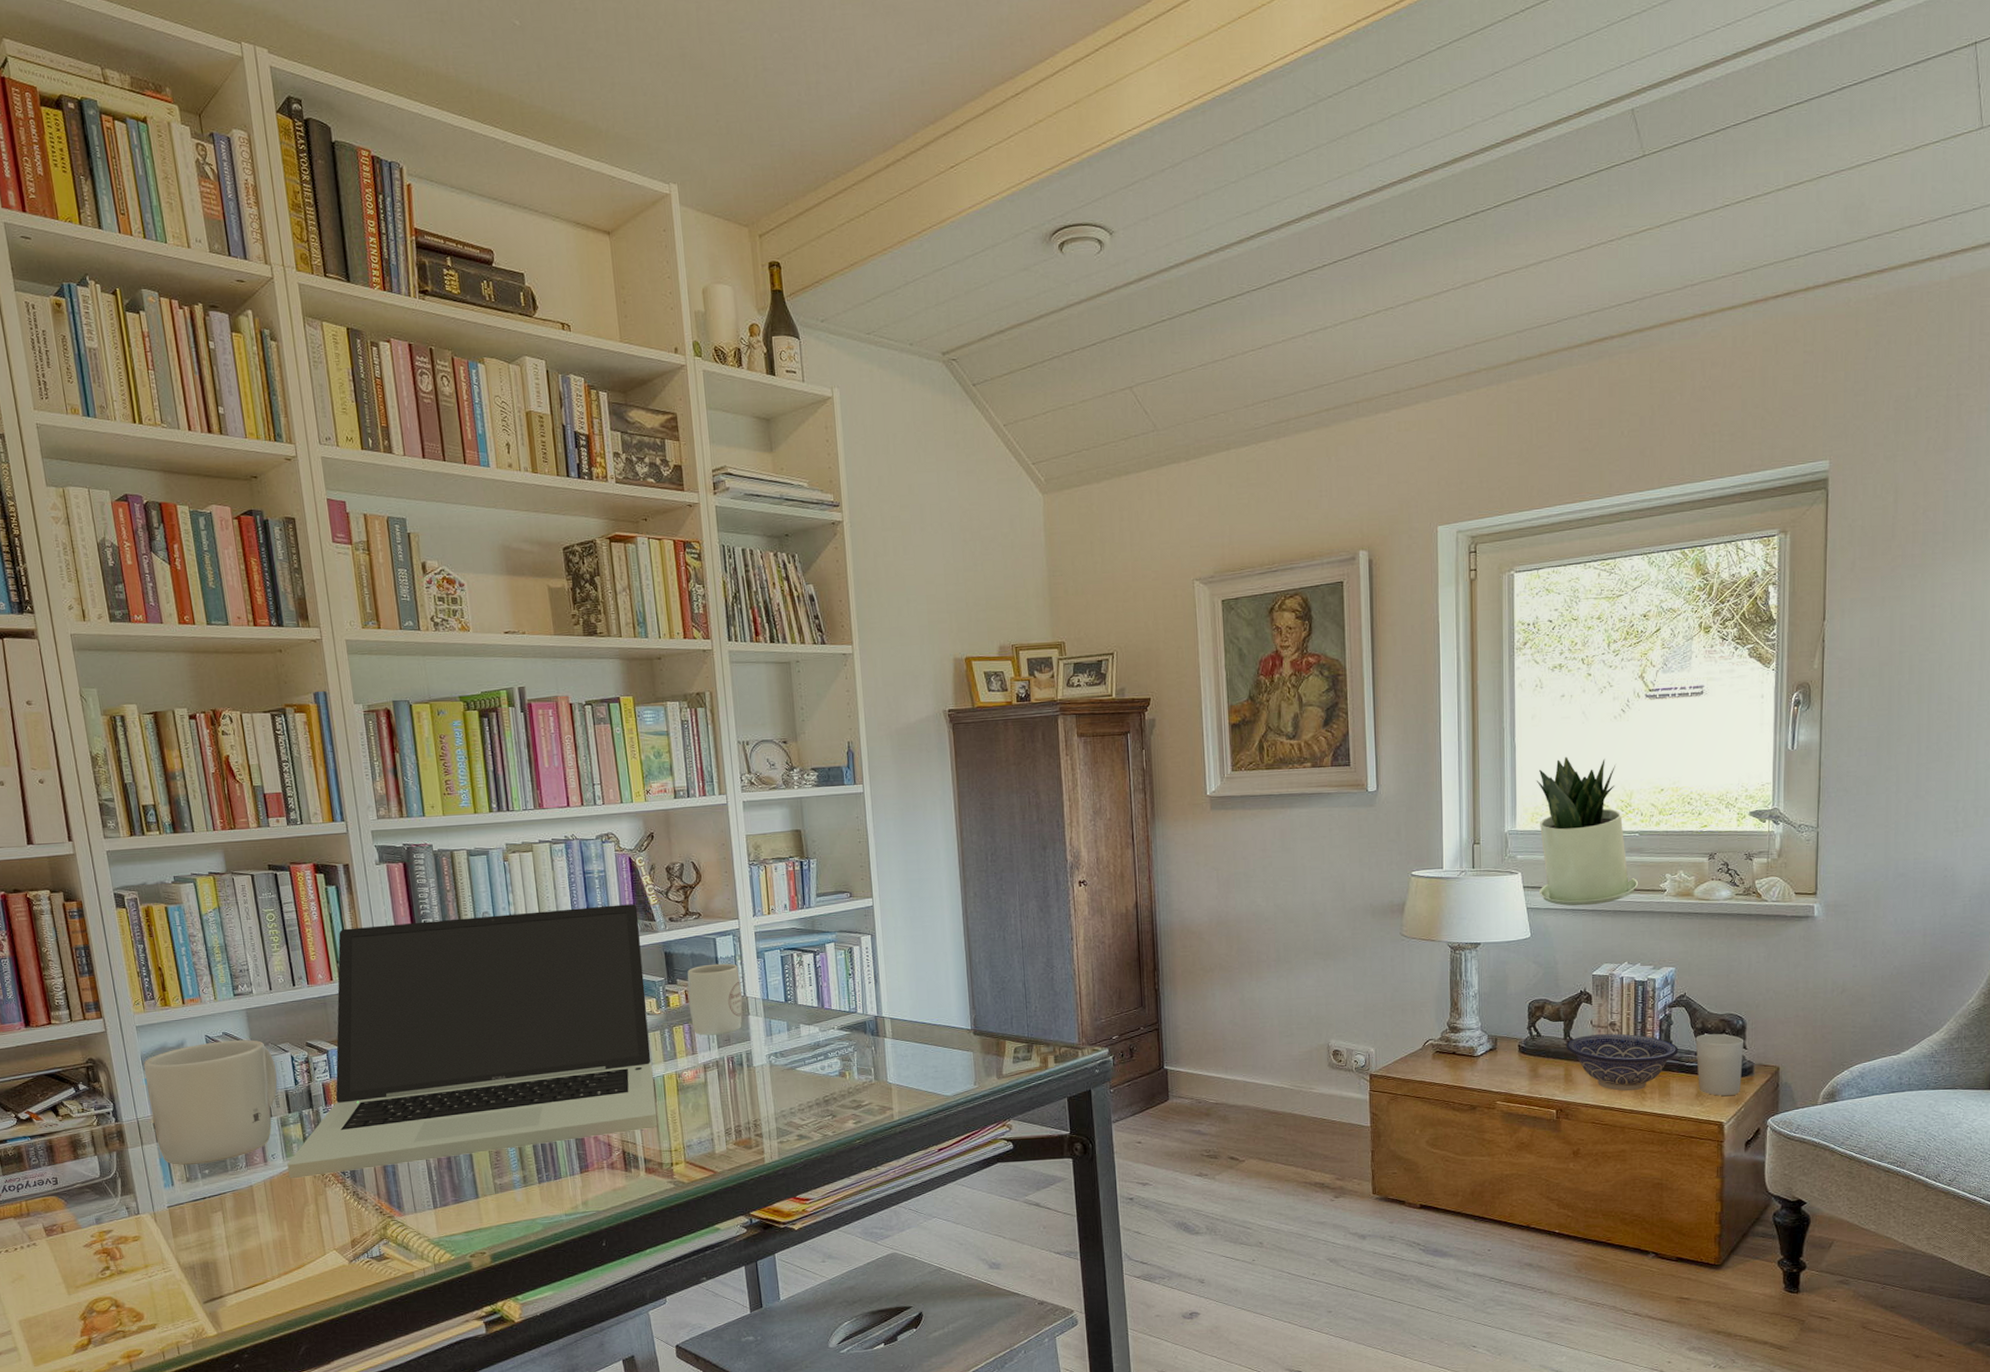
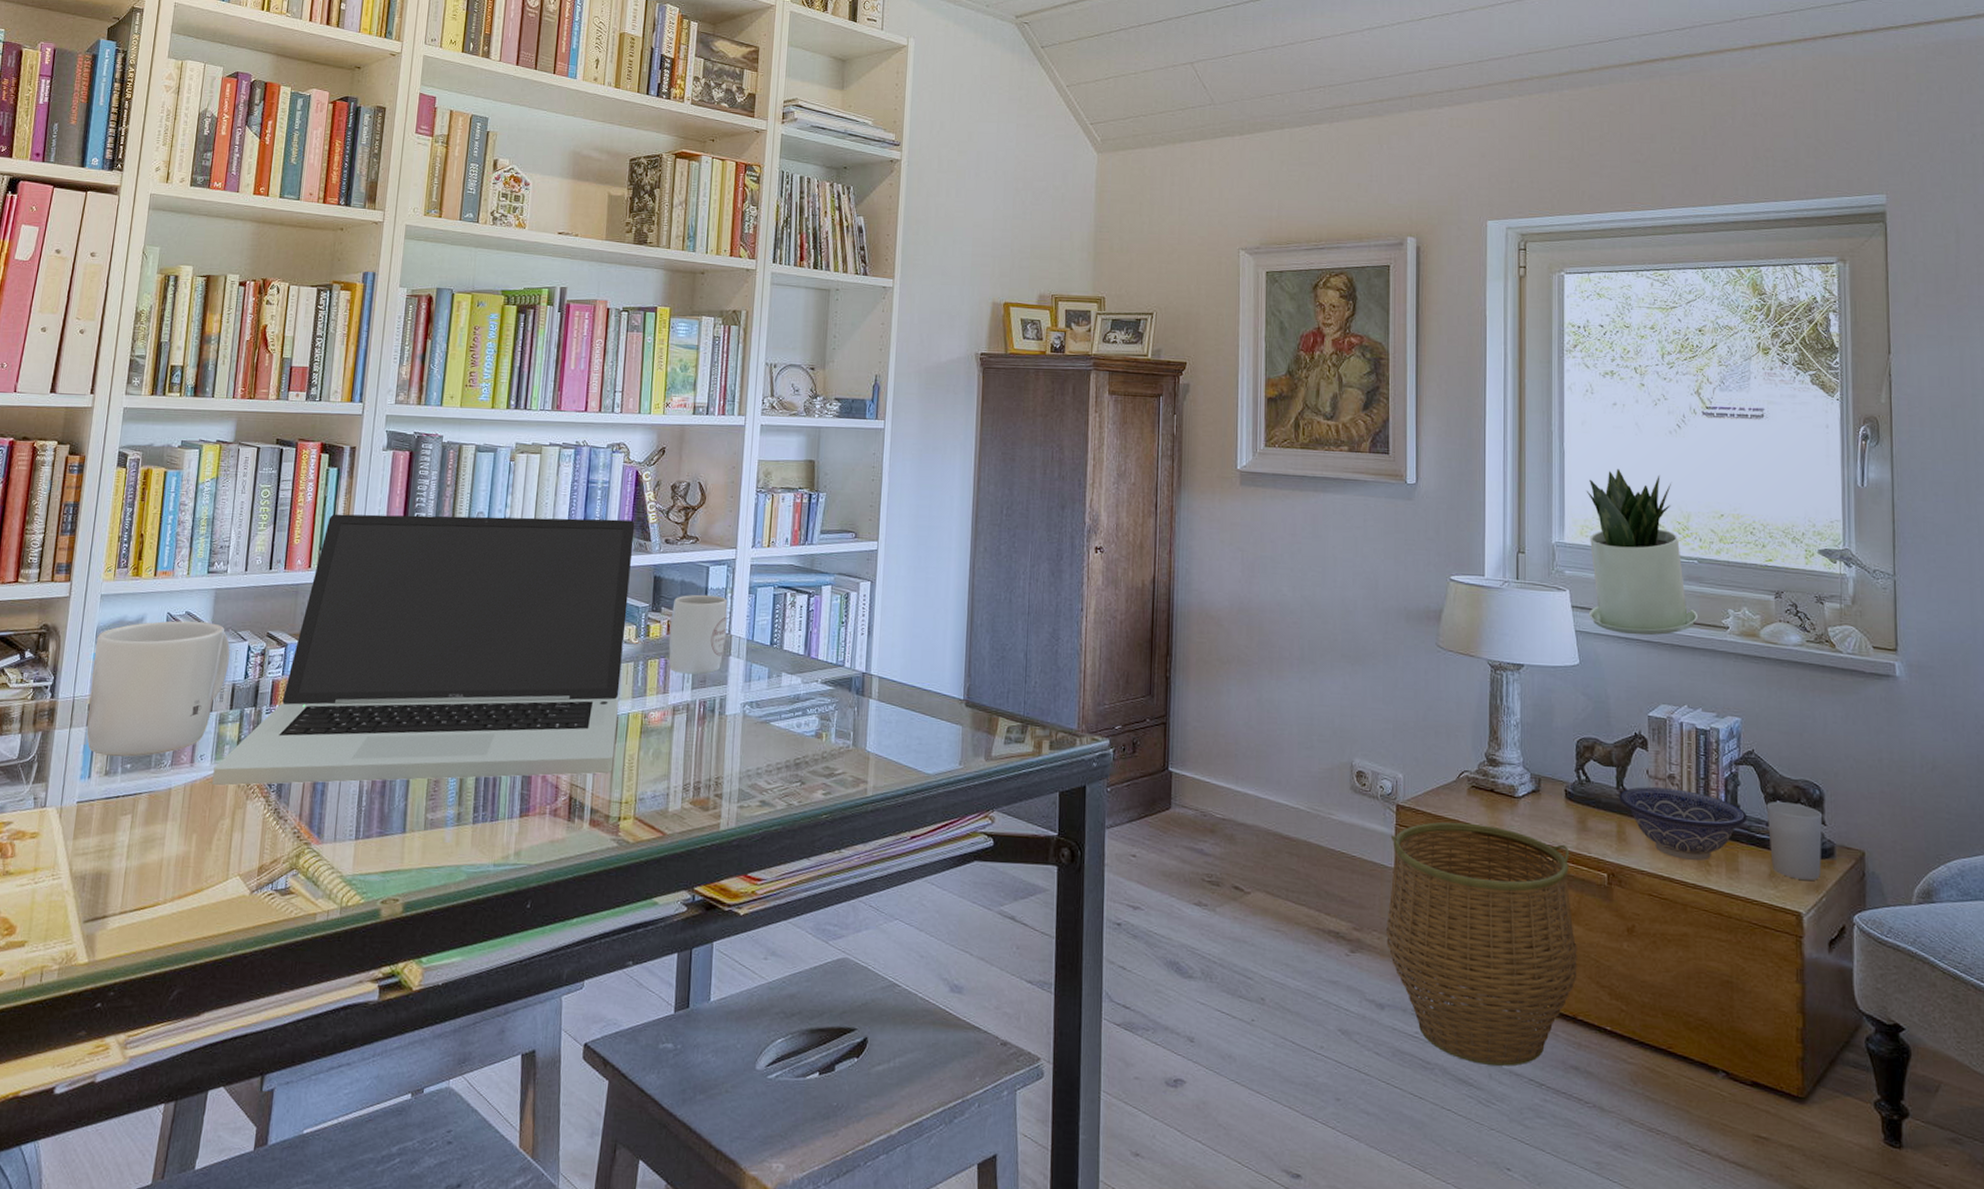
basket: none [1364,1082,1530,1271] -> present [1385,822,1577,1066]

